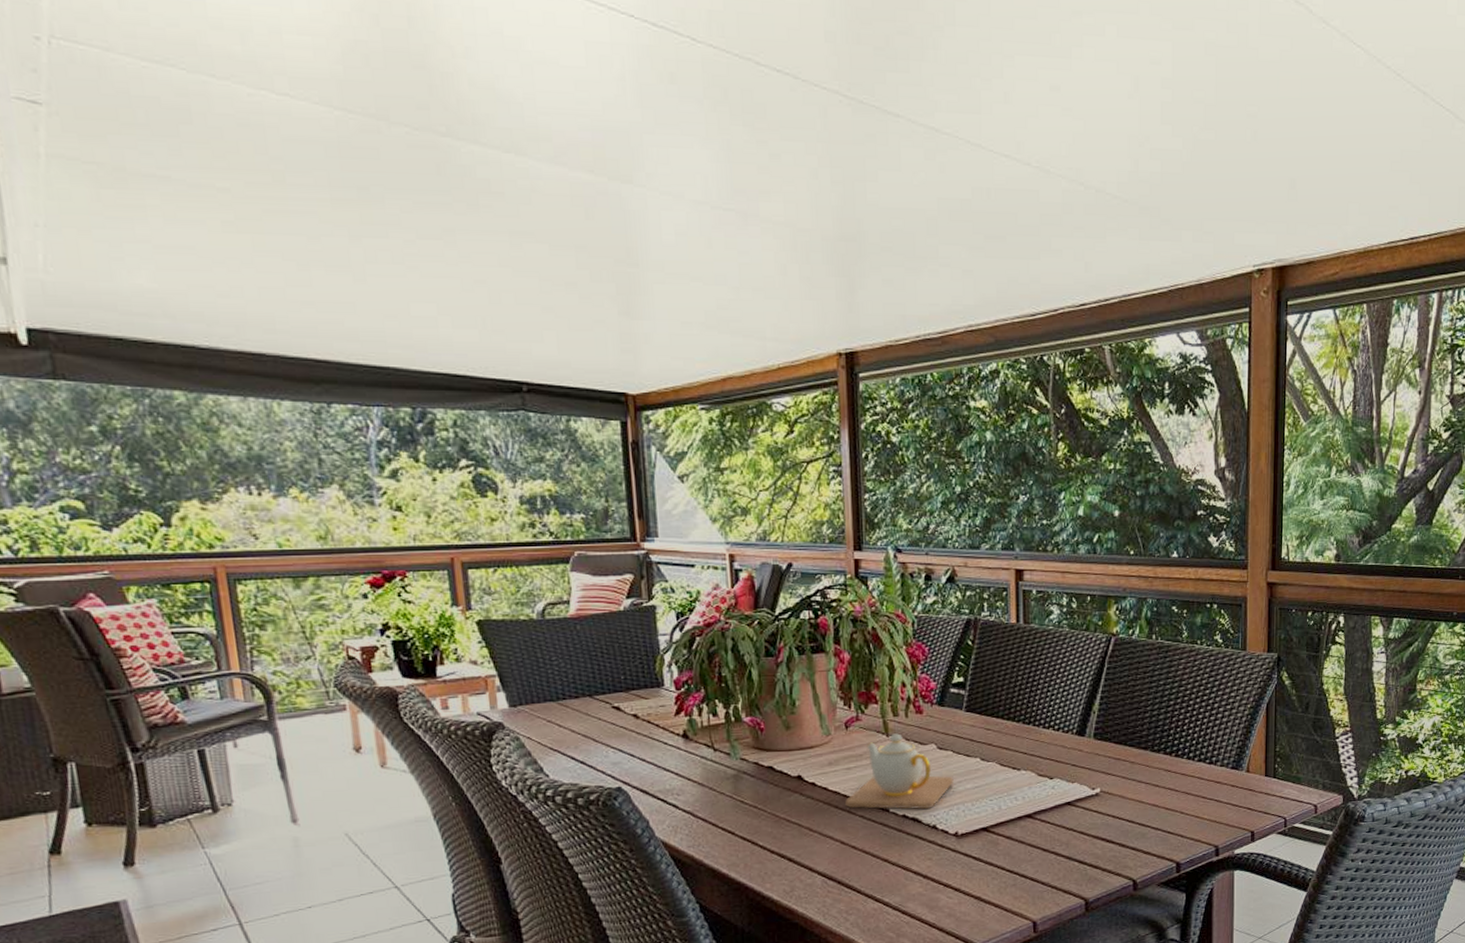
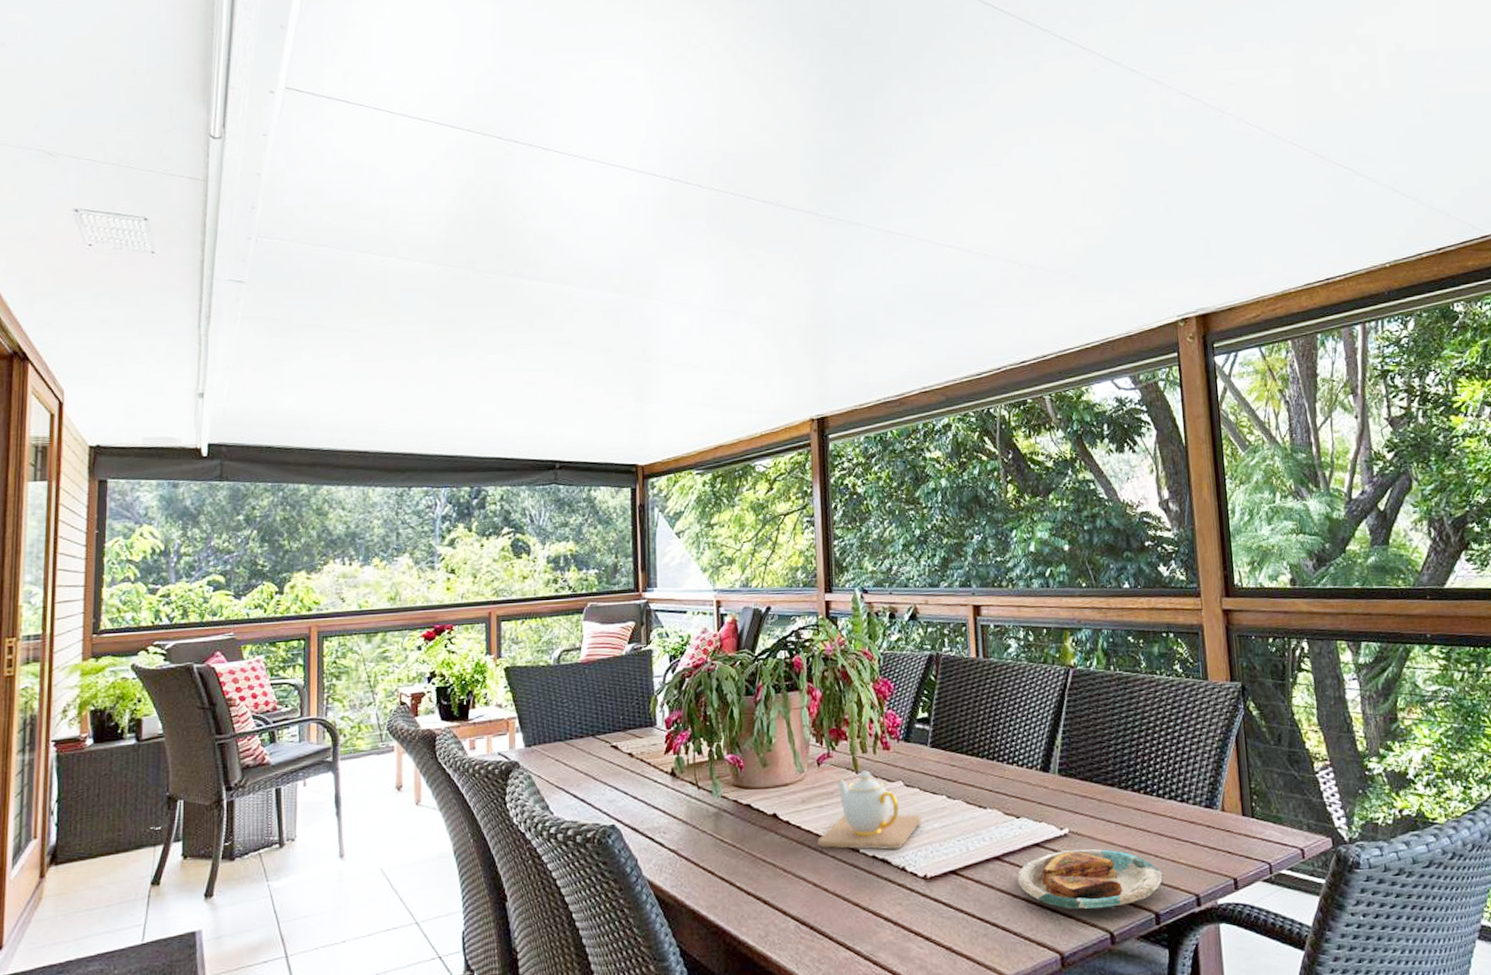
plate: none [1048,806,1187,861] -> present [1018,848,1164,910]

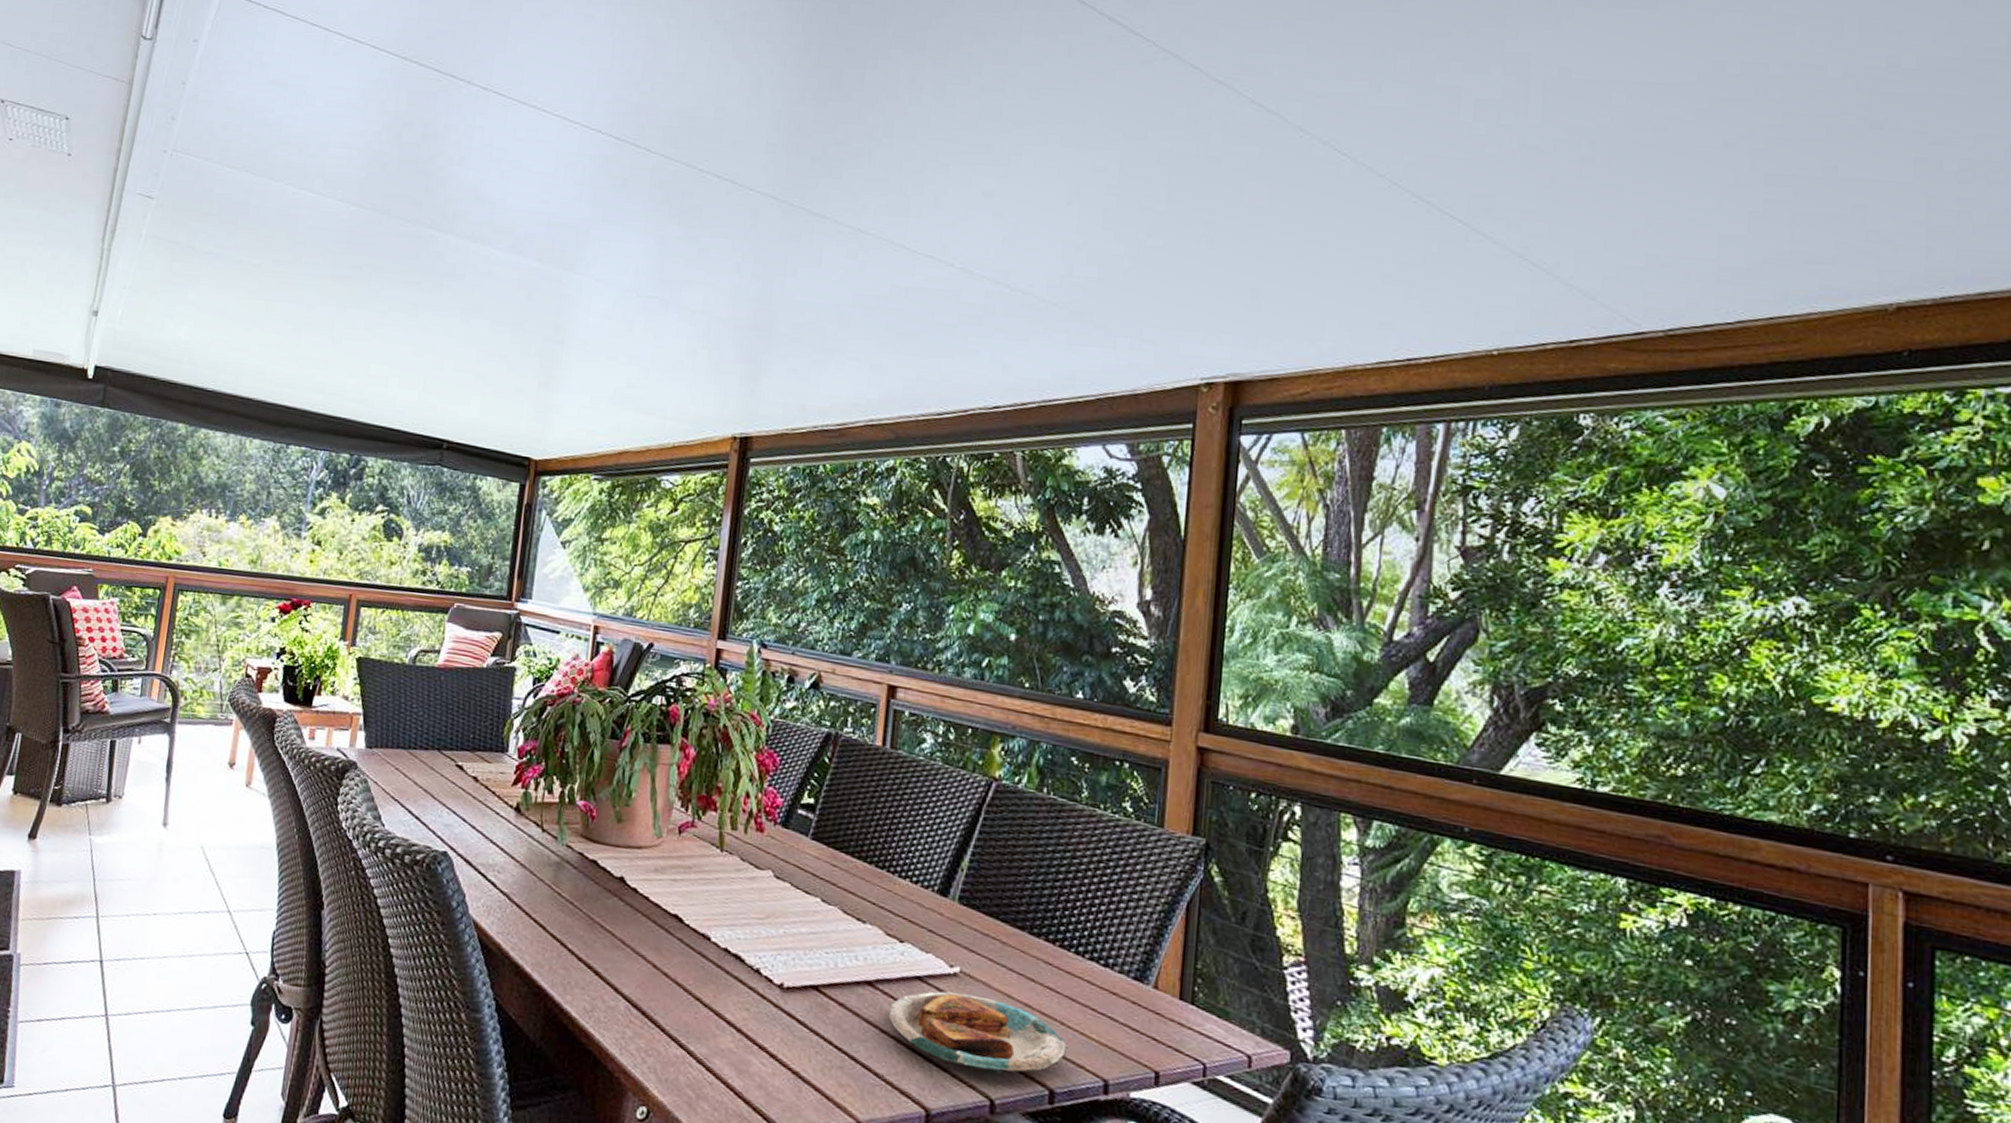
teapot: present [816,770,921,850] -> none [664,849,788,947]

